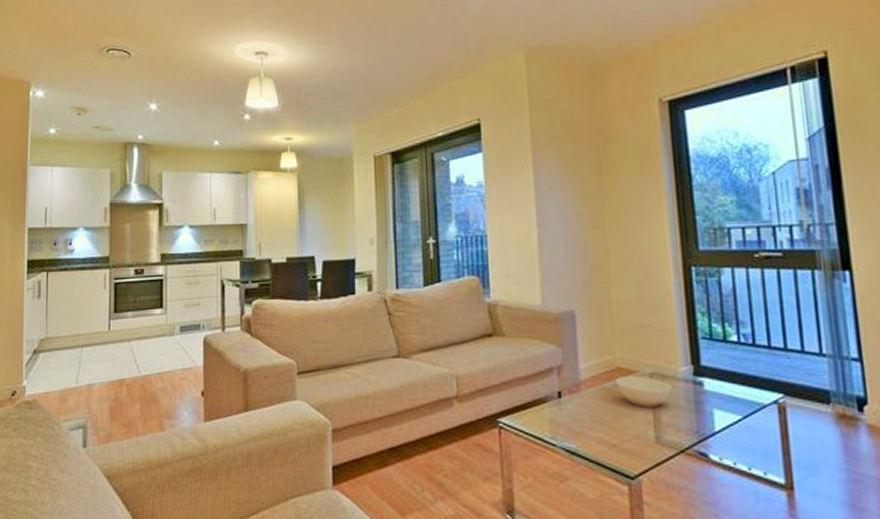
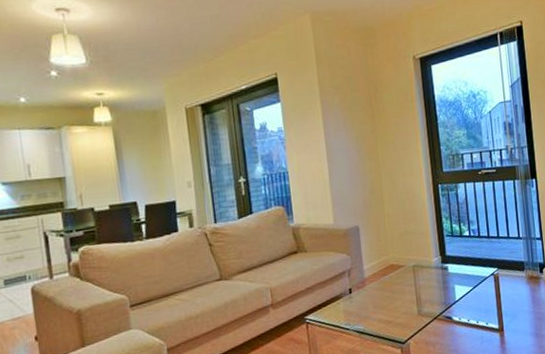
bowl: present [616,377,672,407] -> none [390,269,428,291]

